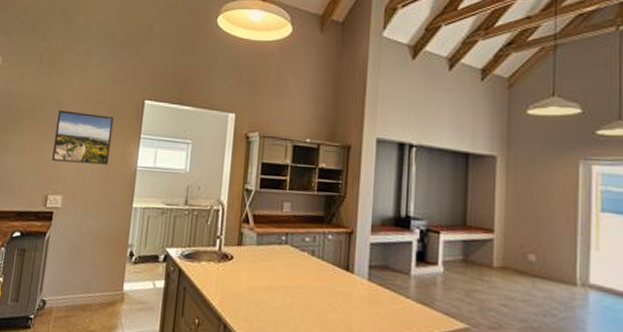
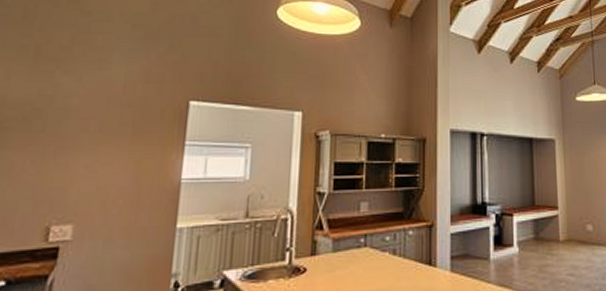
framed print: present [52,110,114,165] -> none [56,117,148,182]

